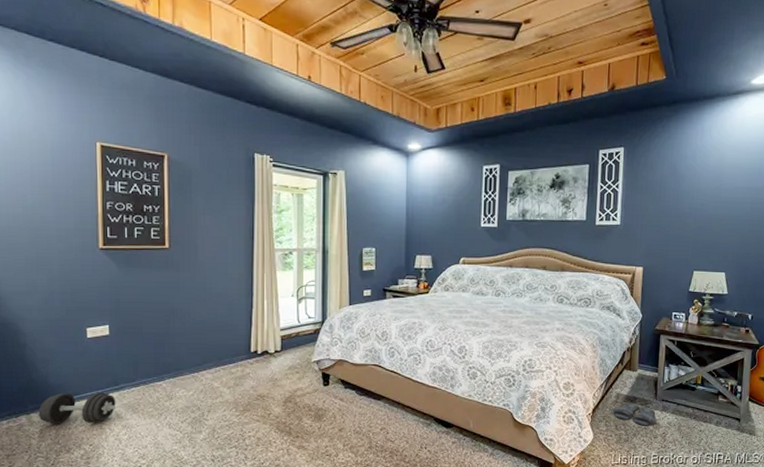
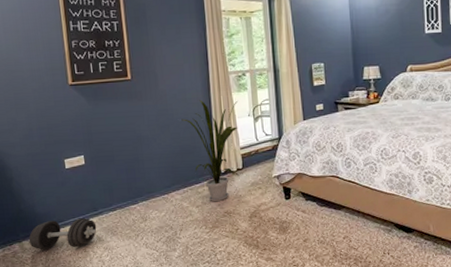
house plant: none [220,275,281,384] -> present [181,100,237,202]

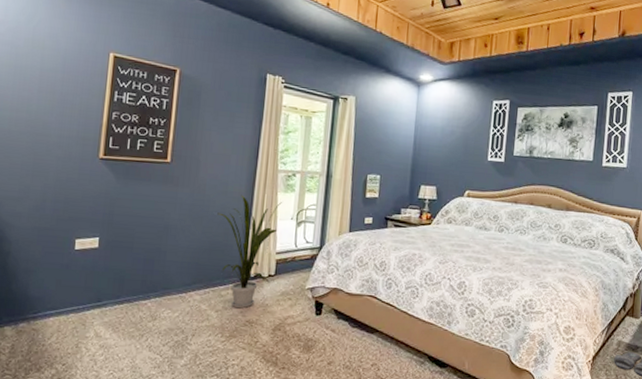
dumbbell: present [28,218,97,250] -> none [12,306,97,341]

